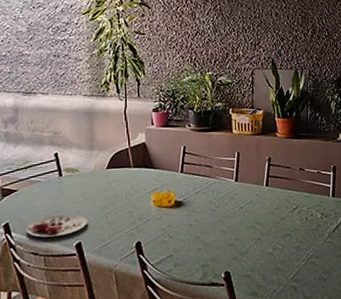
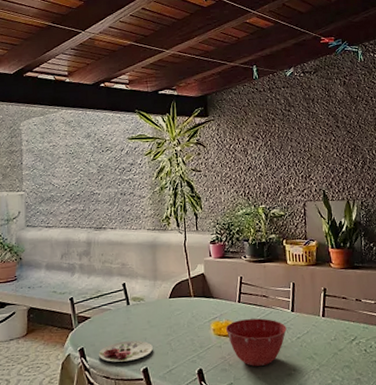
mixing bowl: none [167,188,230,237] -> present [226,318,287,366]

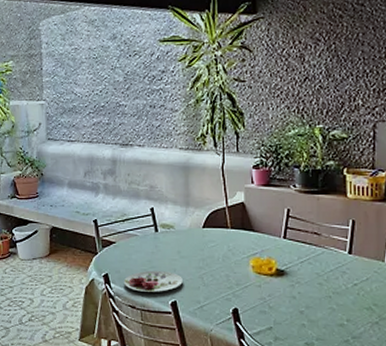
mixing bowl: present [226,318,287,366] -> none [268,258,341,312]

